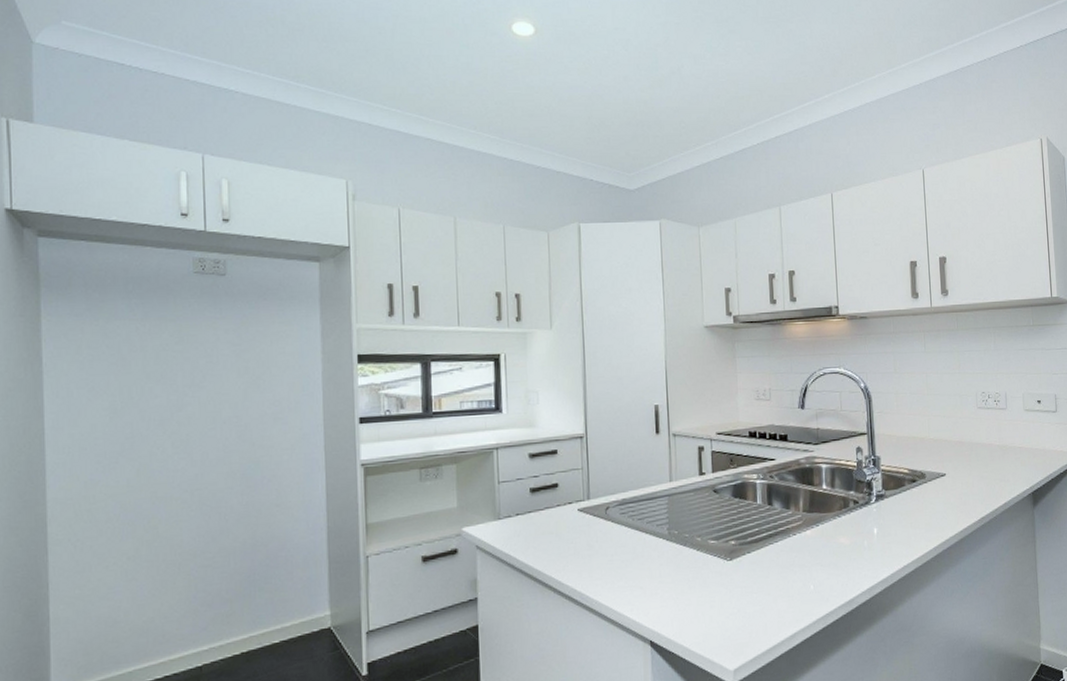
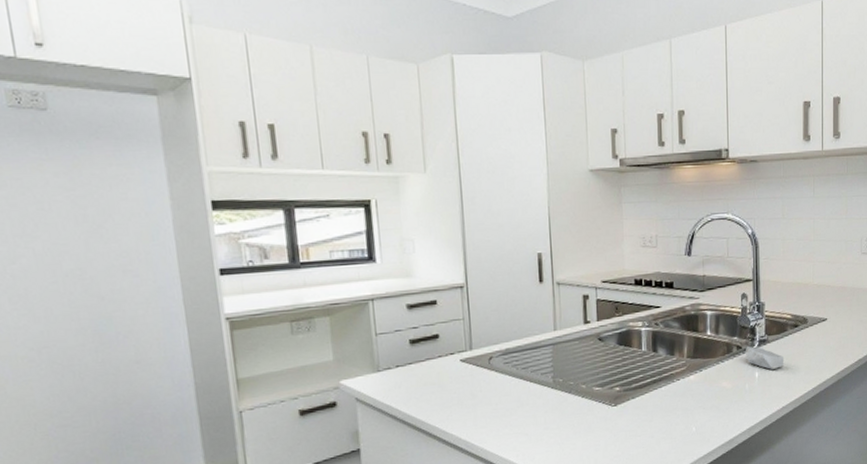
soap bar: none [863,500,904,526] -> present [746,346,785,370]

